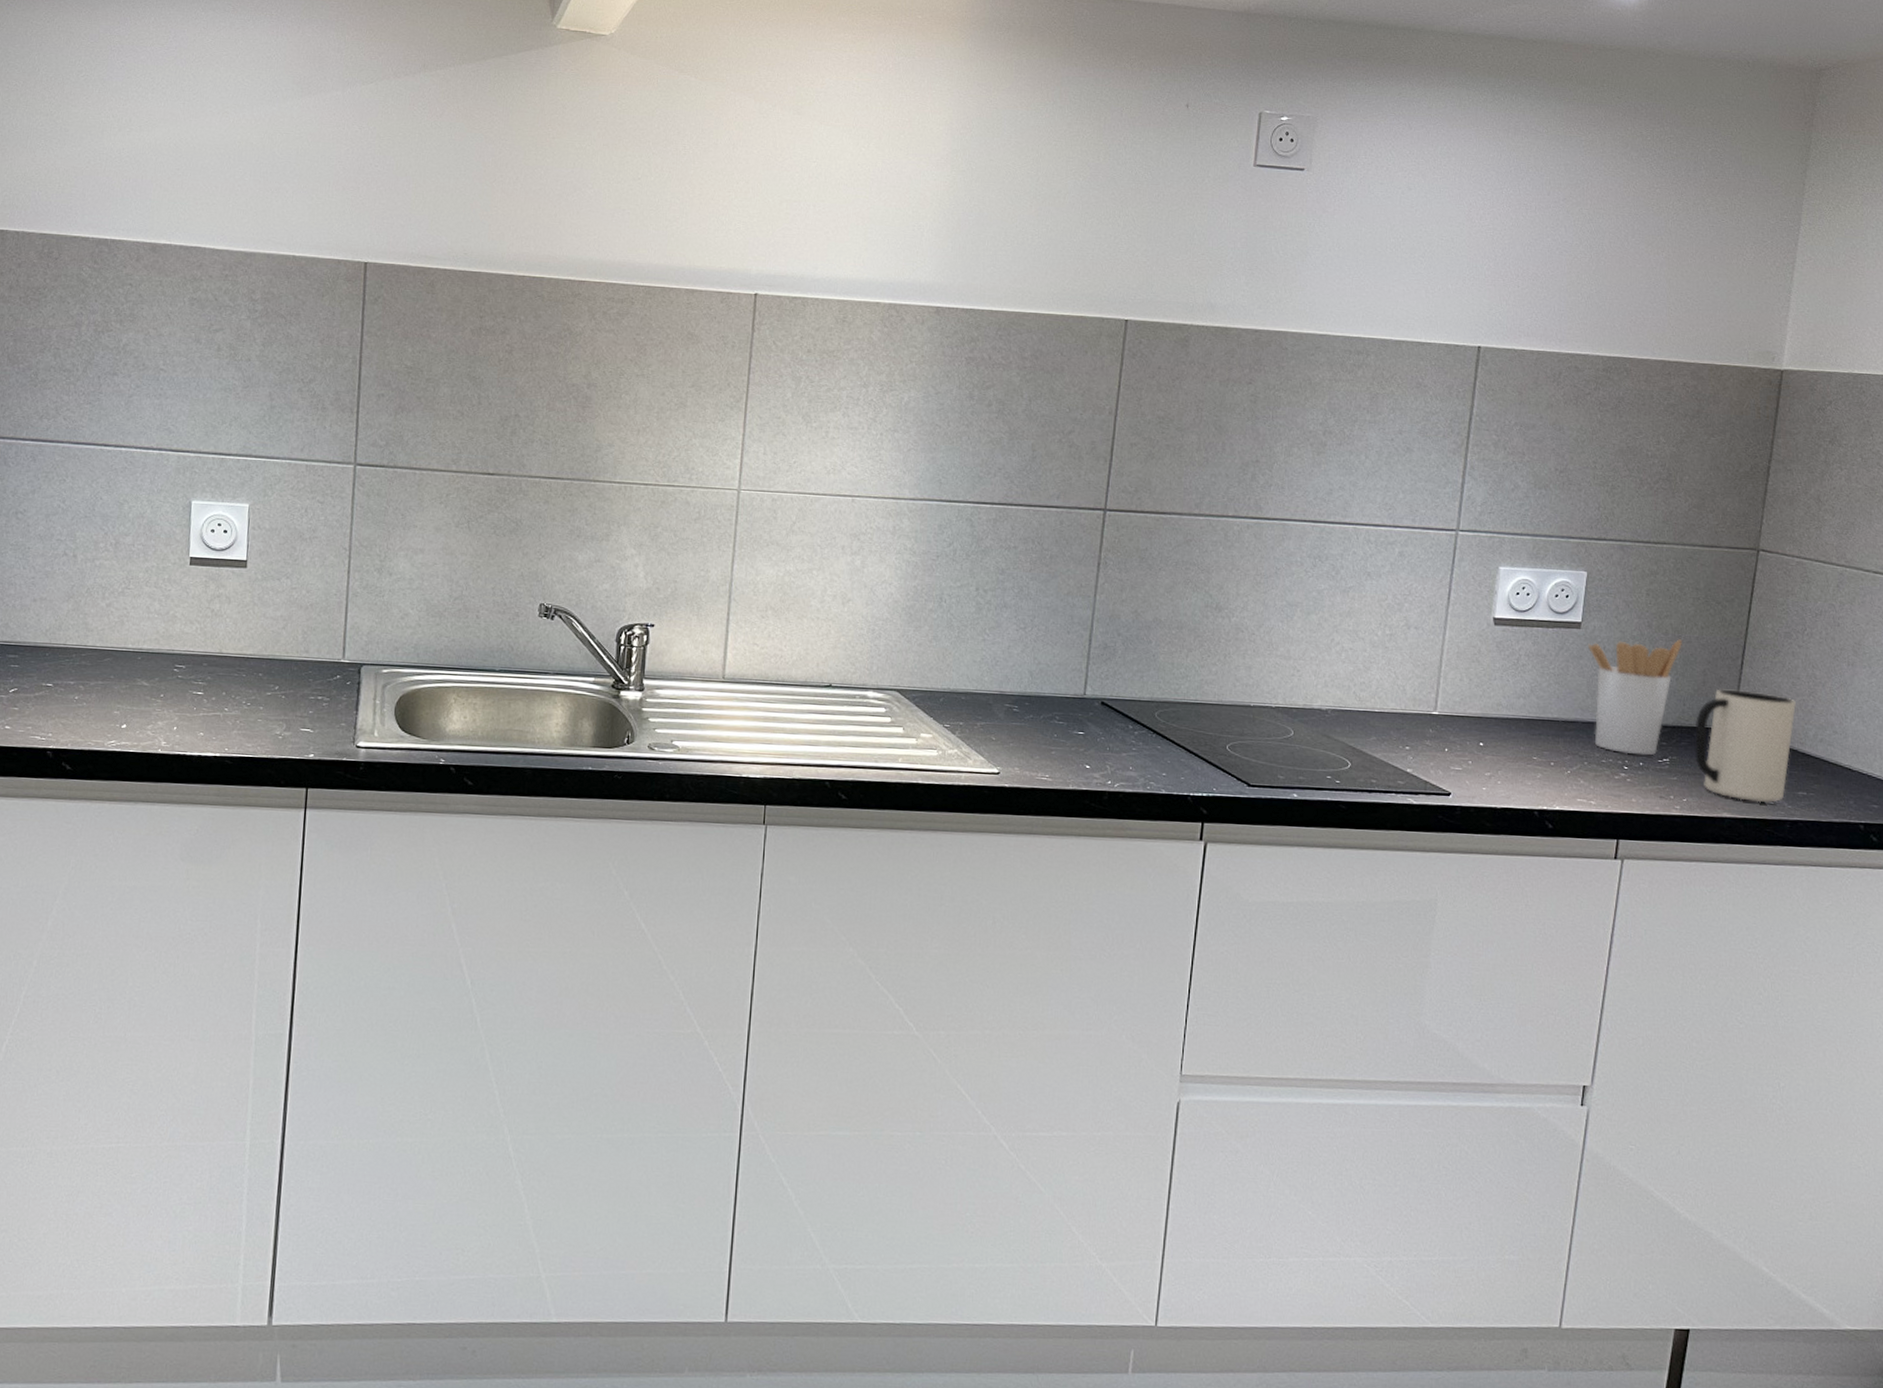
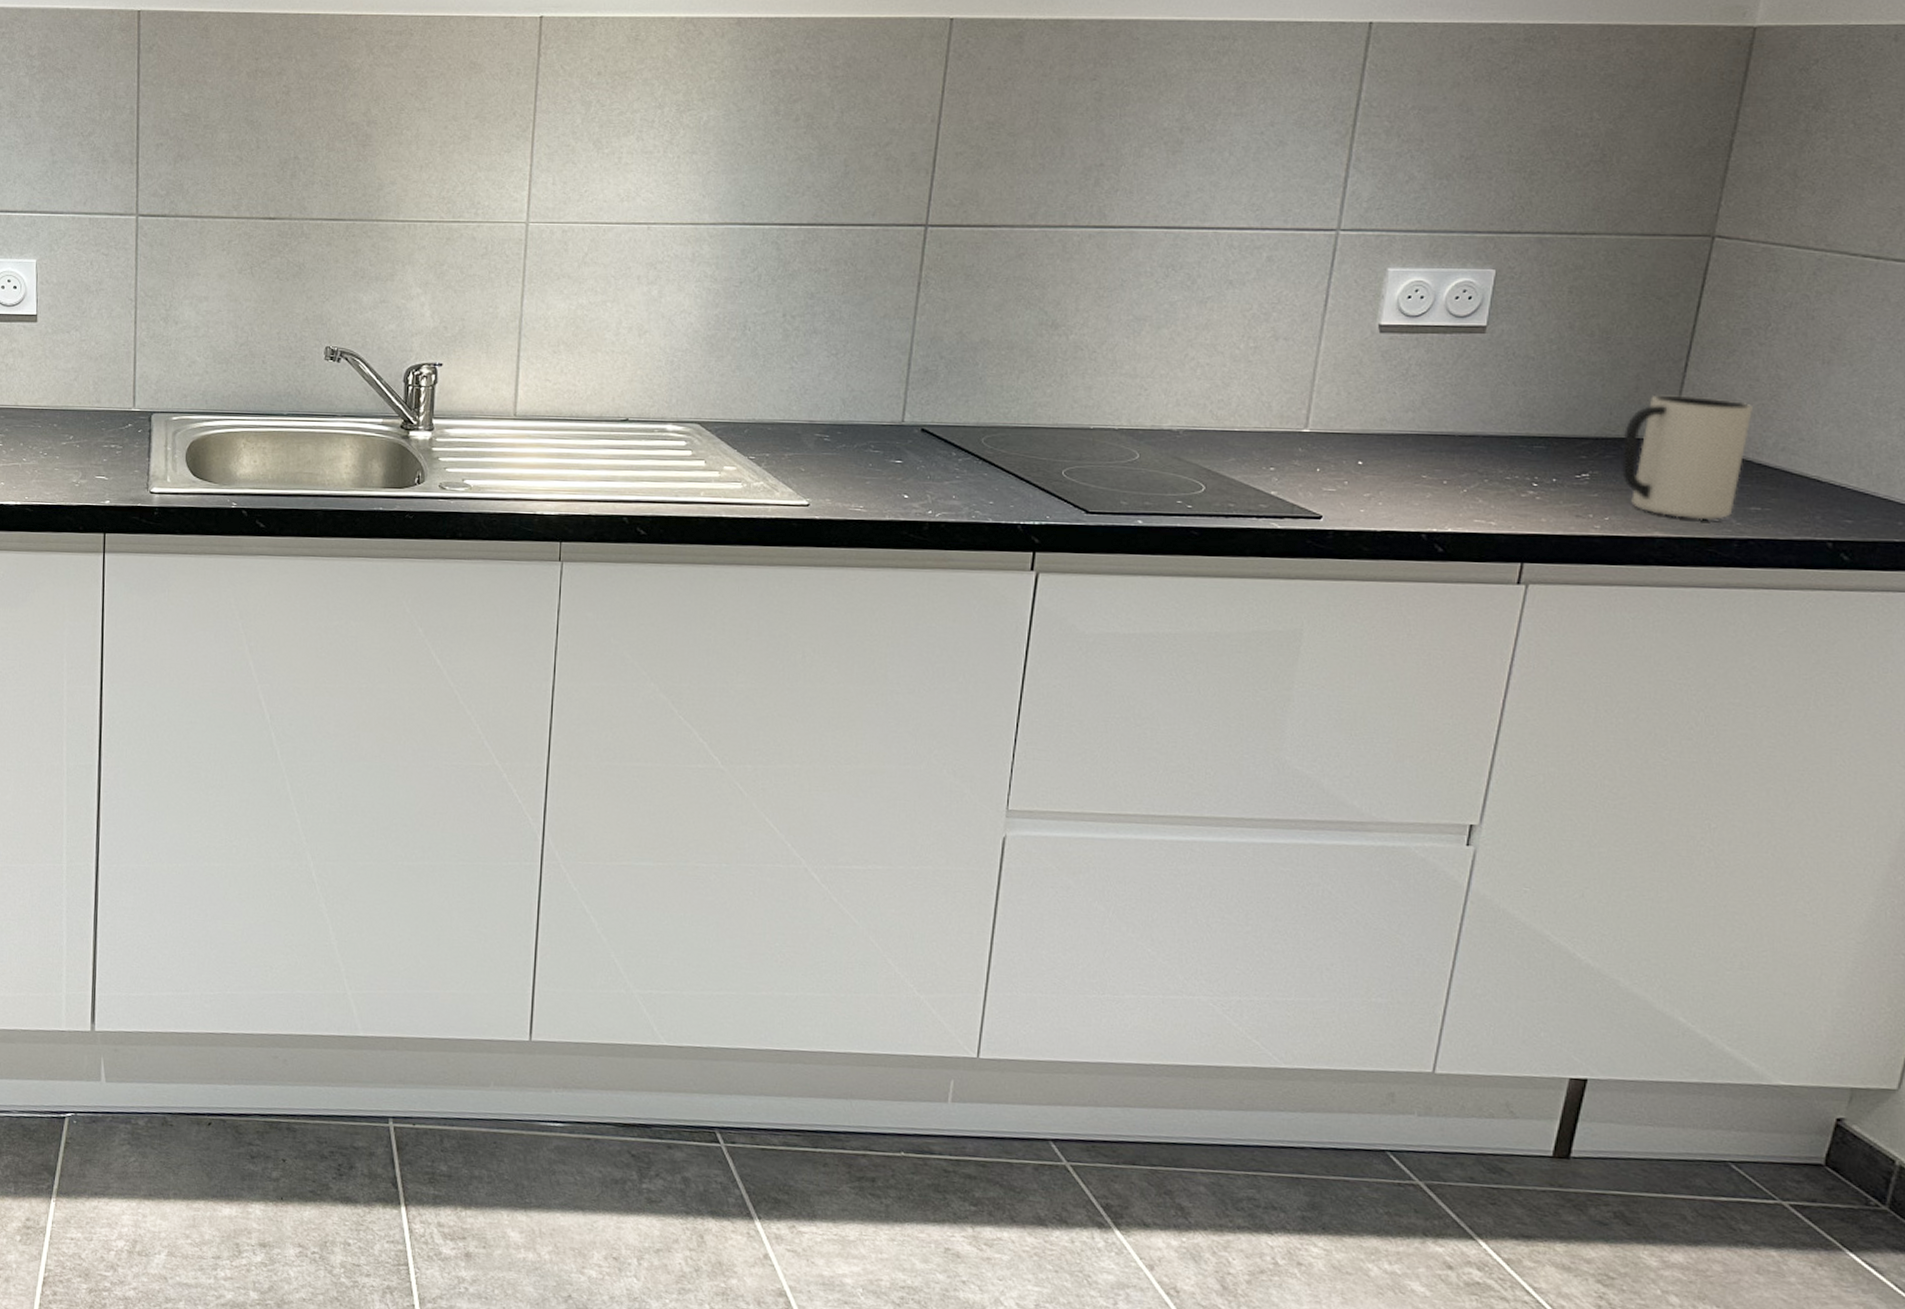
utensil holder: present [1587,639,1682,756] -> none [1493,341,1611,471]

